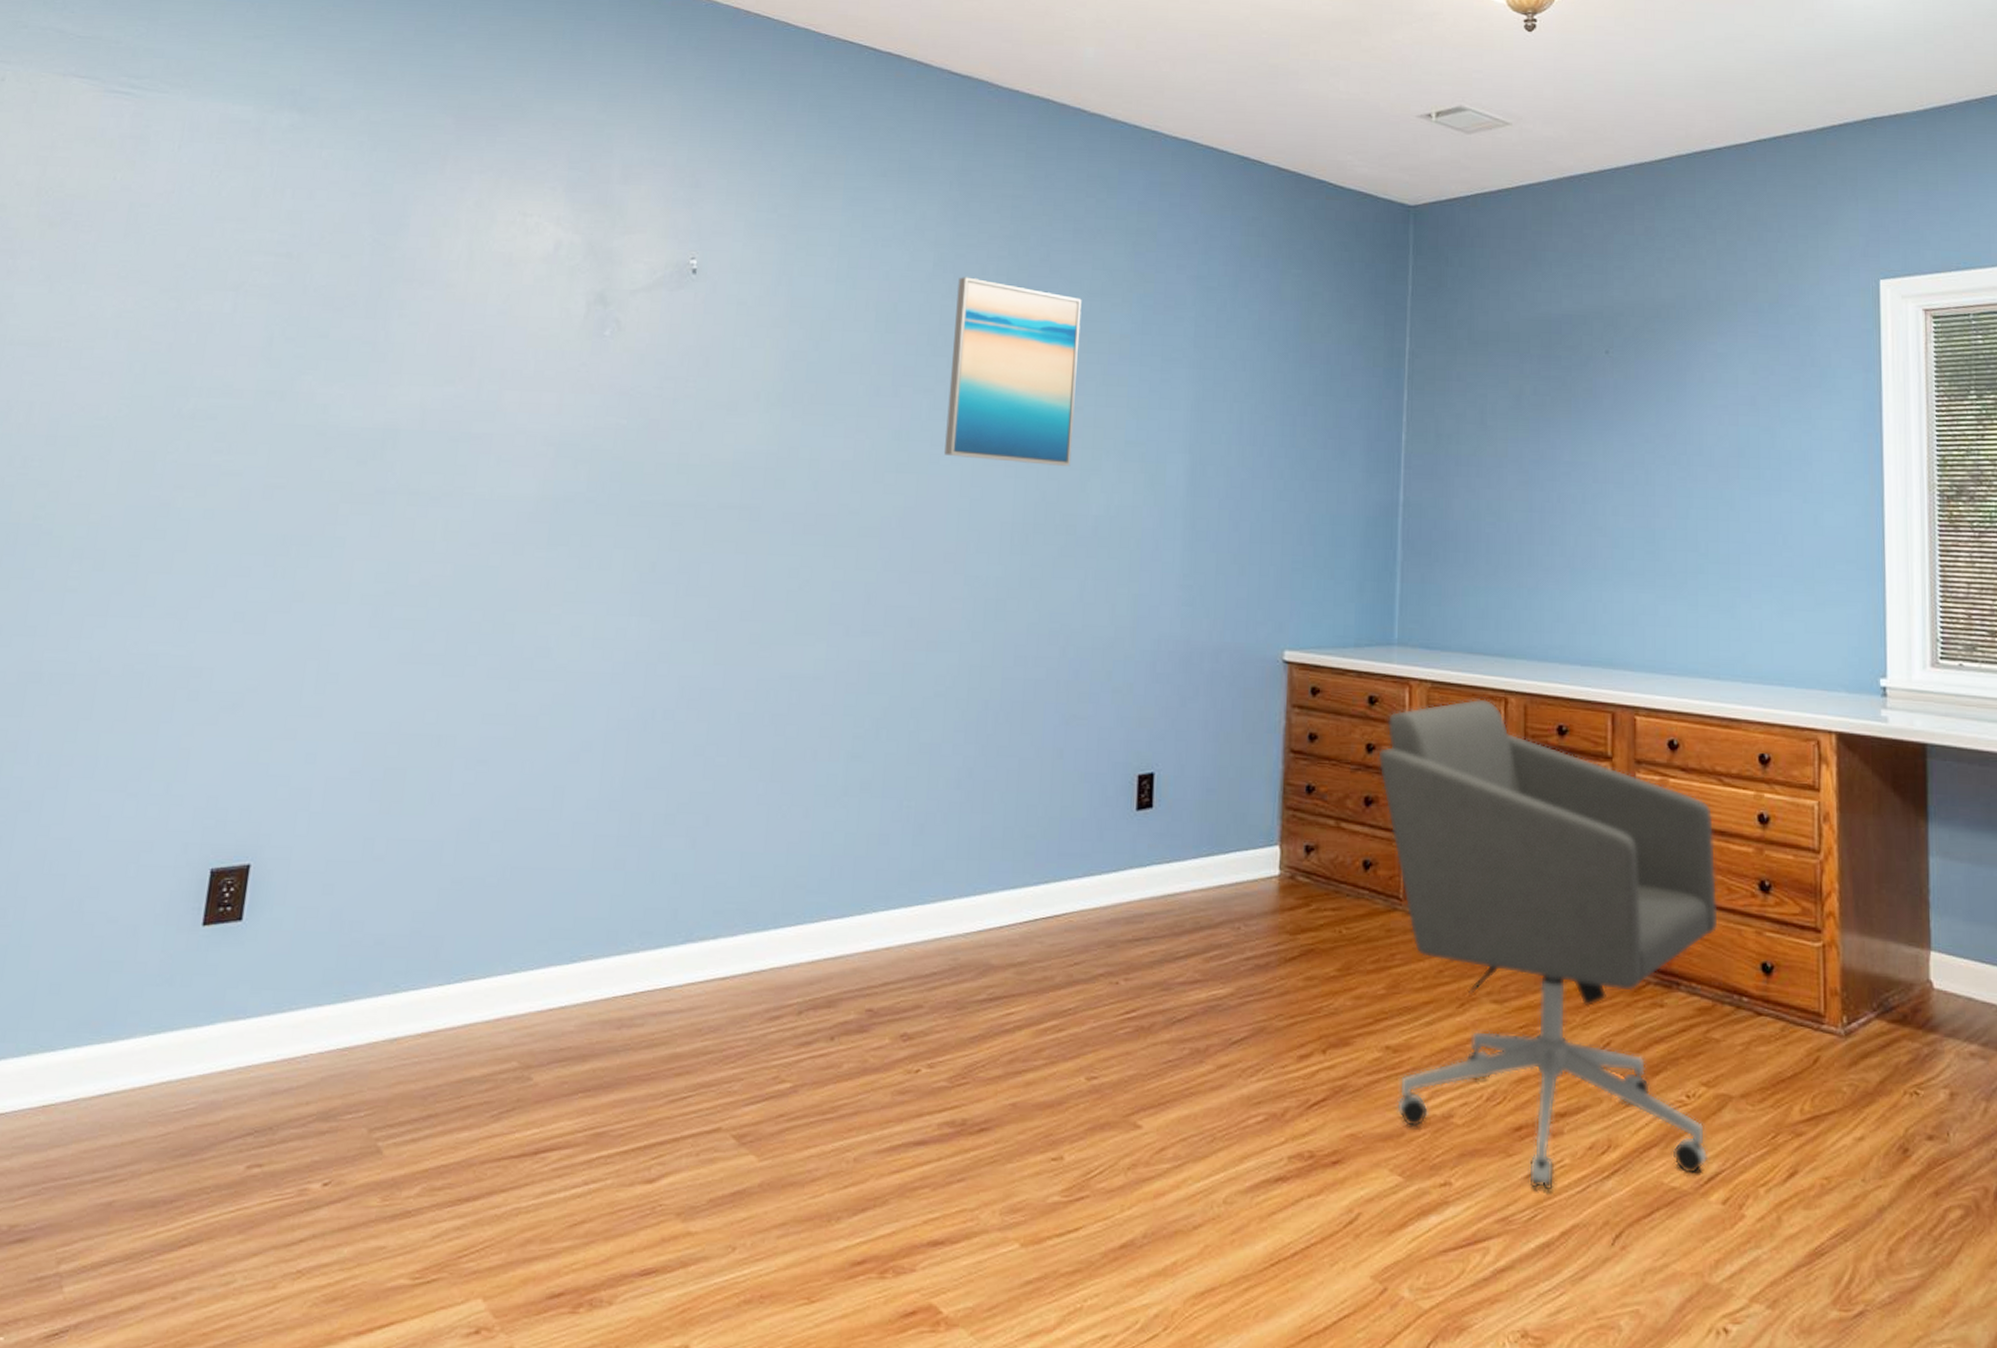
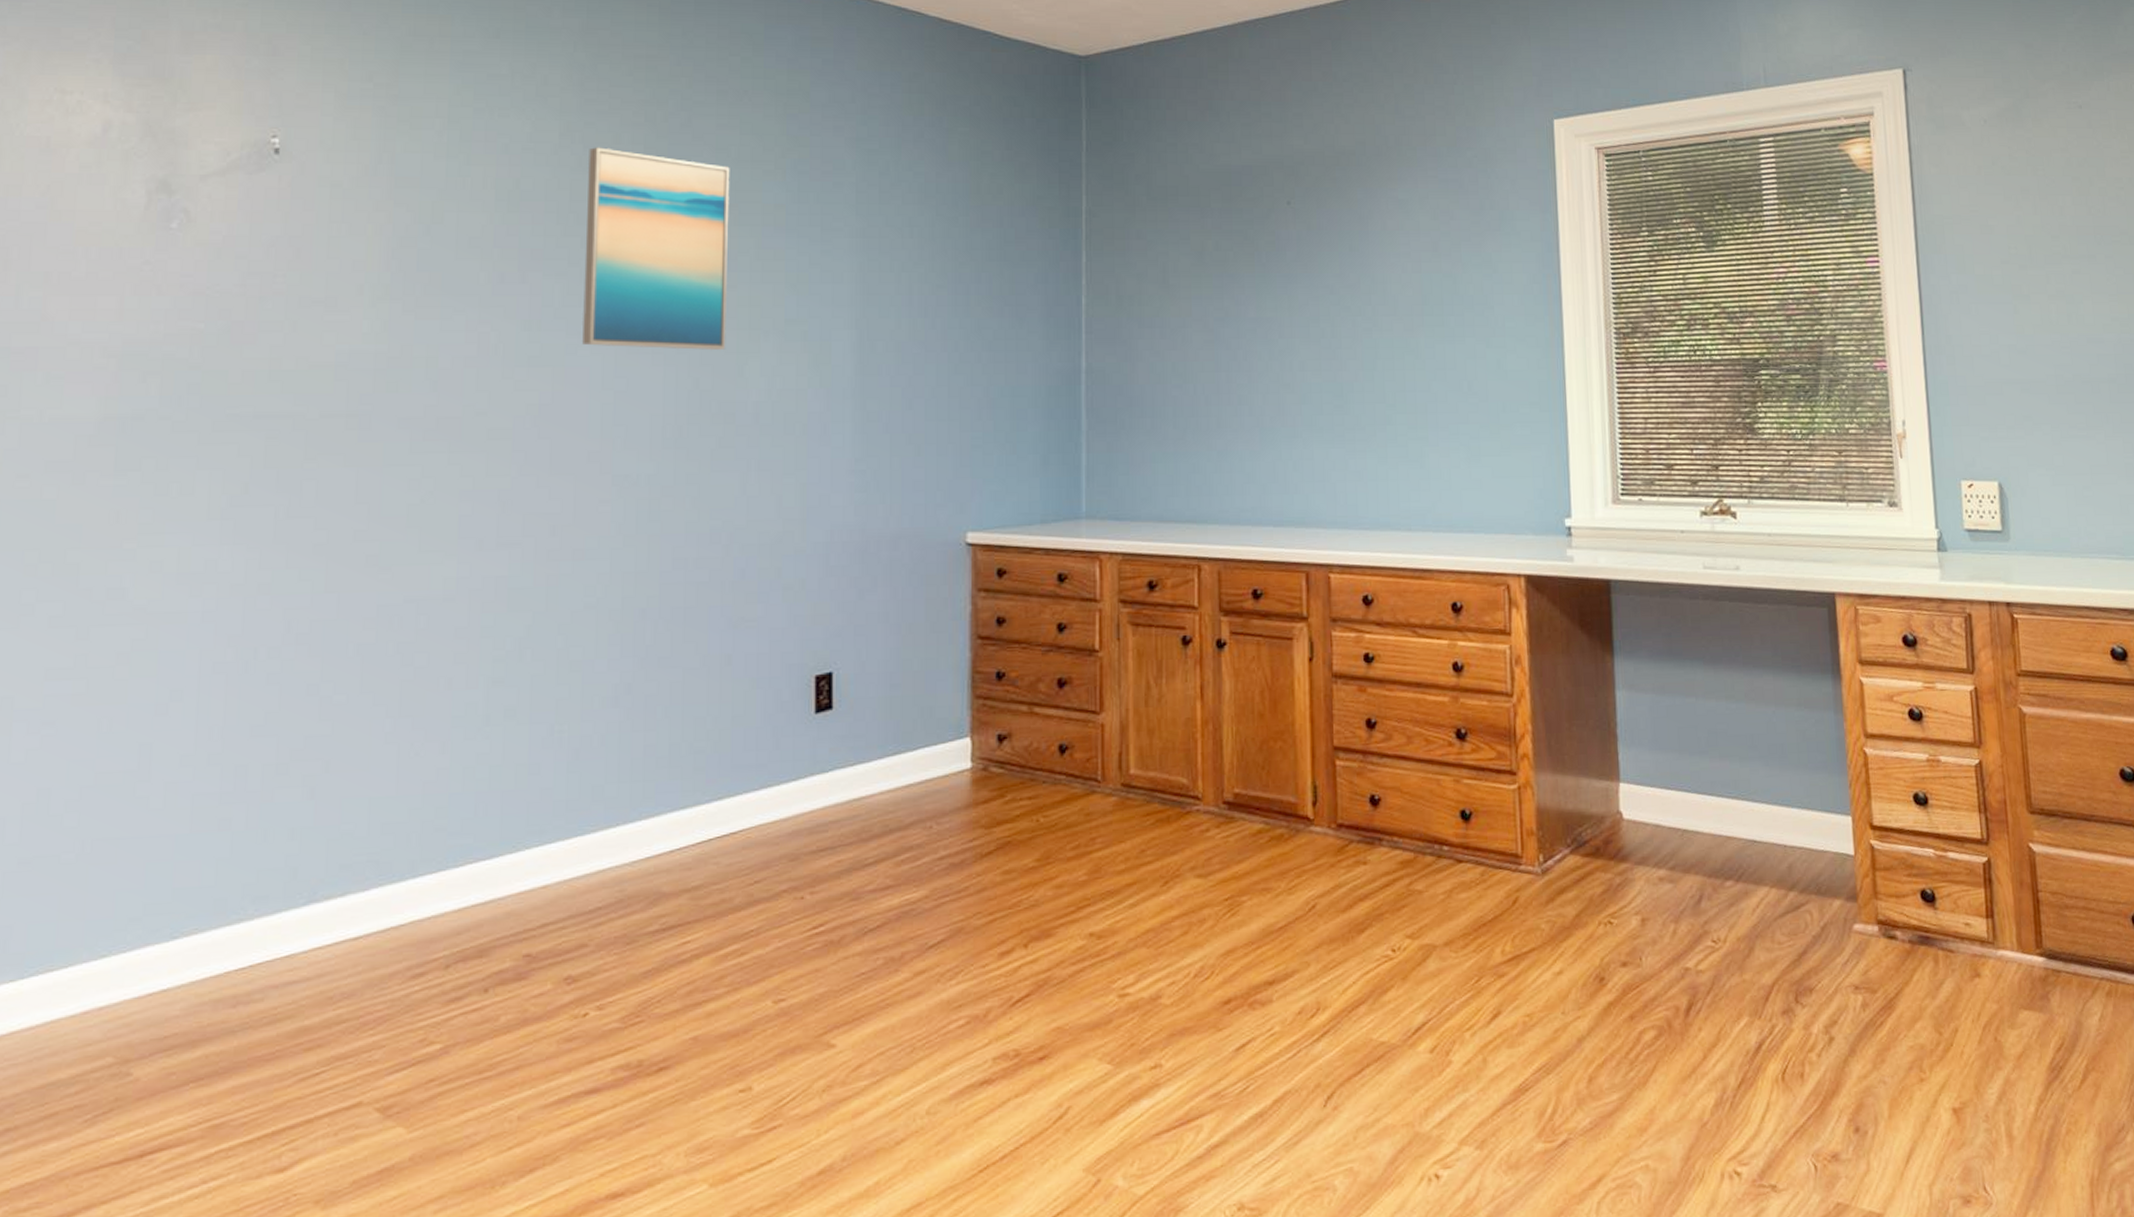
office chair: present [1378,698,1718,1189] -> none [1070,568,1417,1060]

